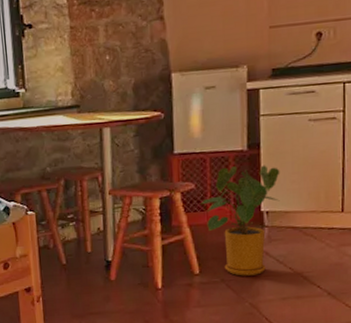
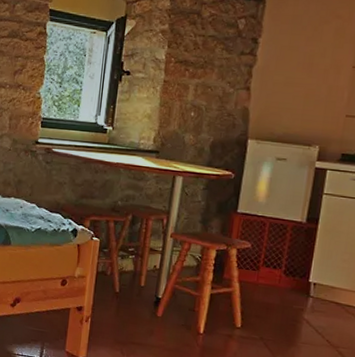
house plant: present [200,165,280,276] -> none [253,234,334,341]

